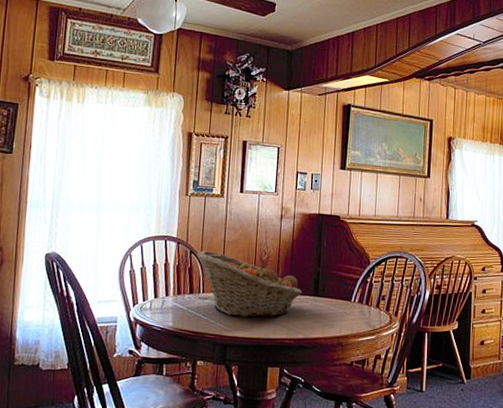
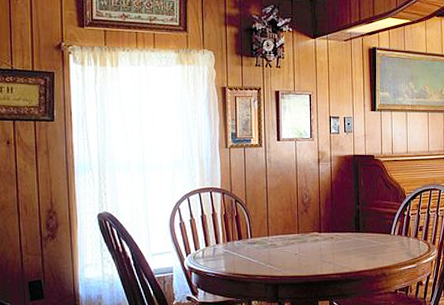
fruit basket: present [196,250,302,318] -> none [240,198,344,258]

